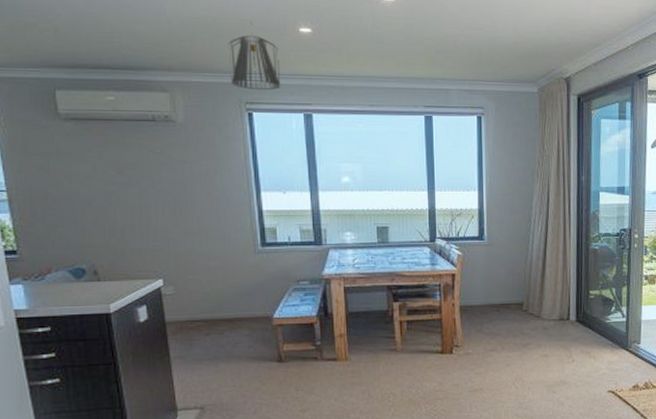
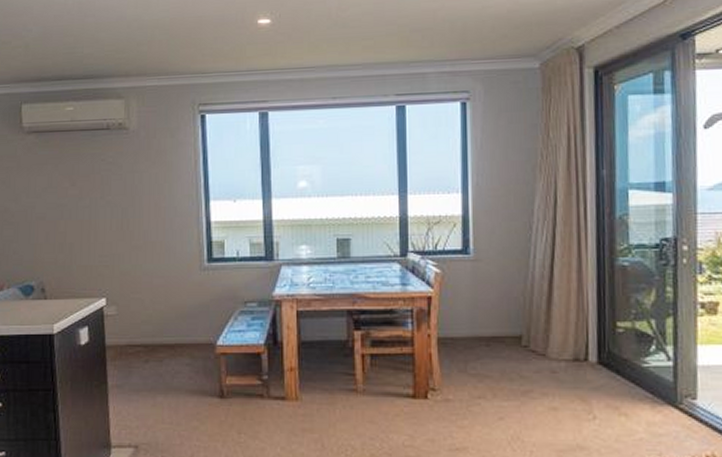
pendant light: present [228,21,281,91] -> none [184,18,236,90]

